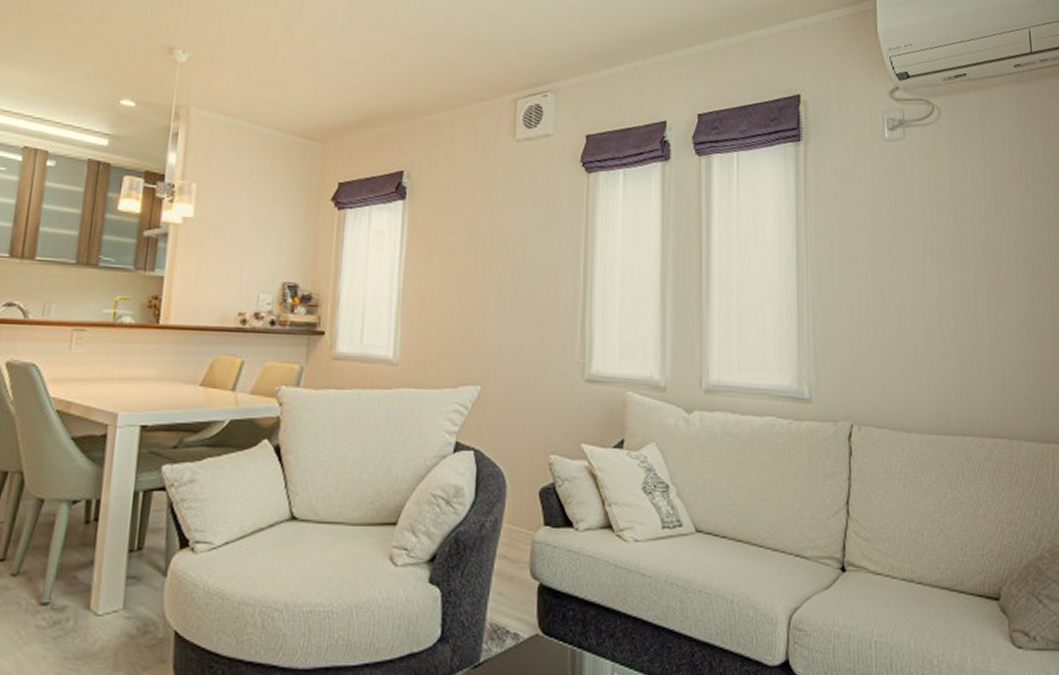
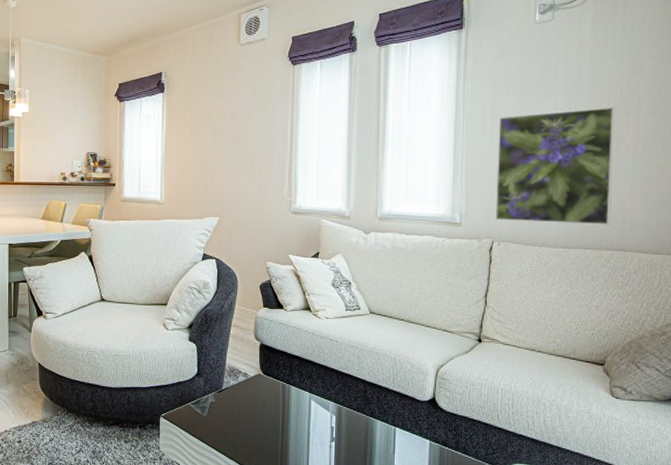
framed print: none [849,250,990,404] -> present [495,107,615,225]

